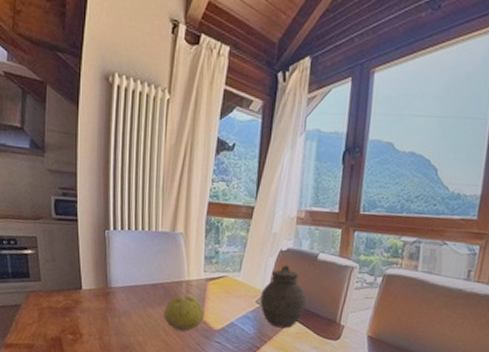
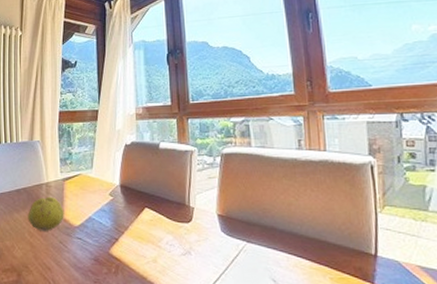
jar: present [260,265,306,329] -> none [113,157,155,217]

